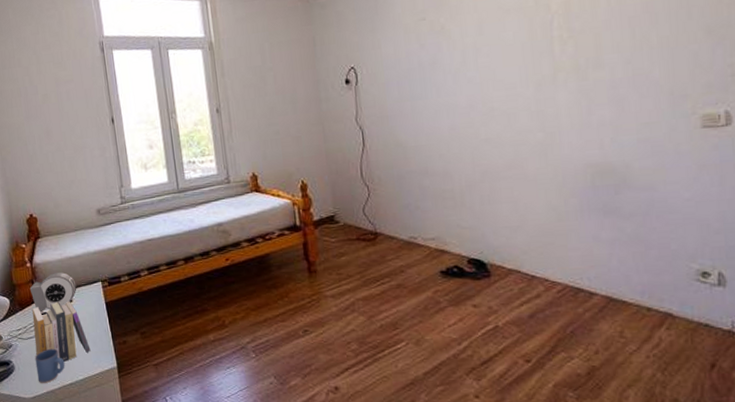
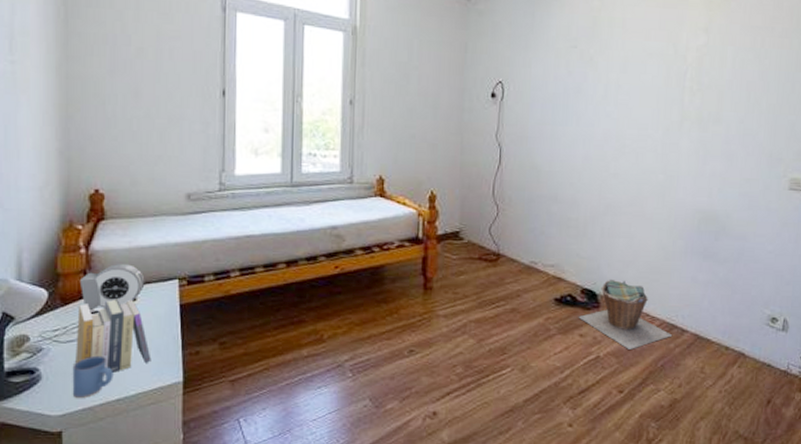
laundry basket: none [468,246,580,317] -> present [578,280,673,349]

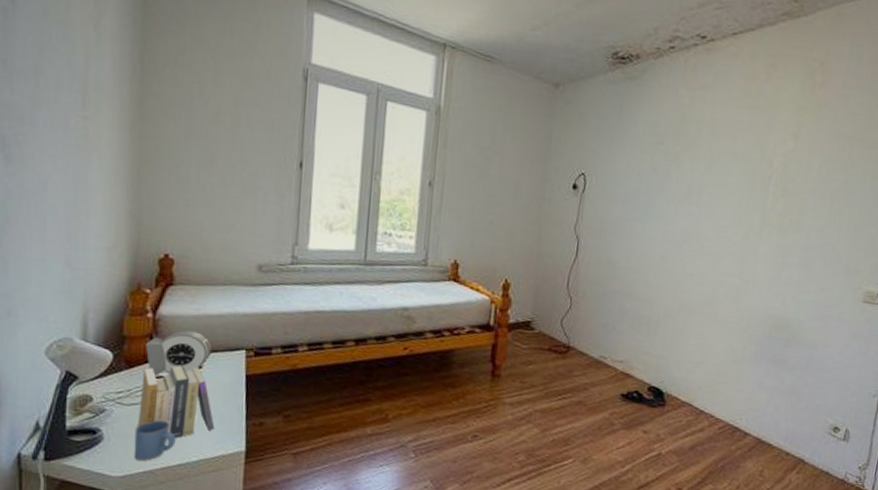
laundry basket: present [578,280,673,349] -> none [643,379,735,449]

